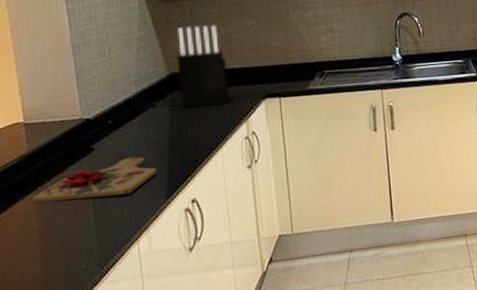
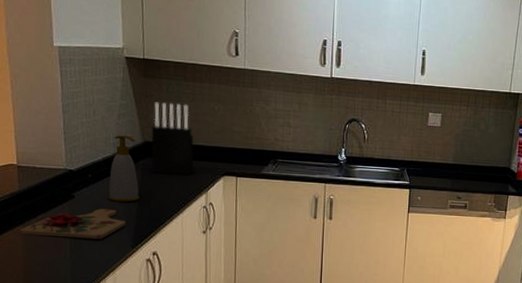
soap bottle: none [133,69,170,148] -> present [108,135,139,202]

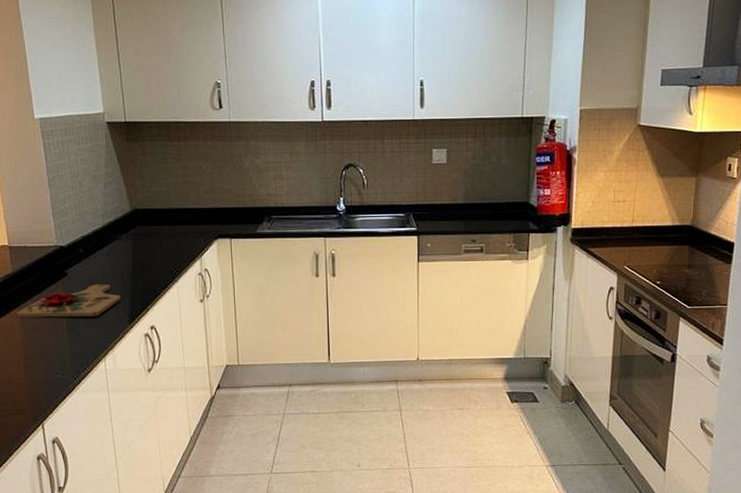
soap bottle: present [108,135,139,202] -> none [100,205,132,276]
knife block: present [150,102,195,175] -> none [138,166,186,242]

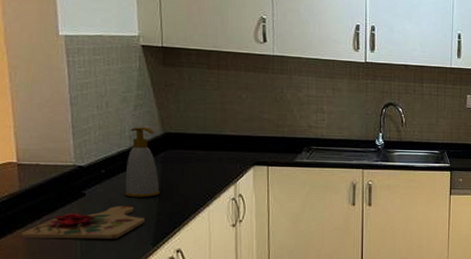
soap bottle: none [100,205,132,276] -> present [125,127,160,198]

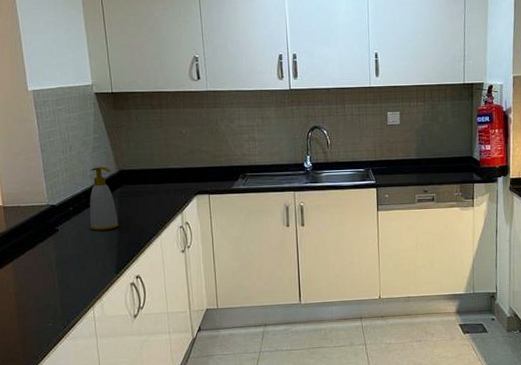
cutting board: present [20,206,145,239] -> none [9,238,108,272]

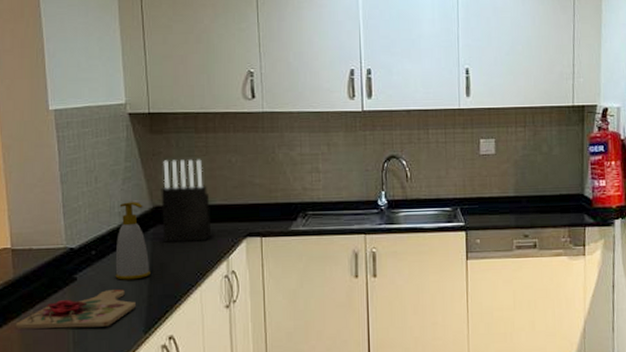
cutting board: none [9,238,108,272] -> present [15,289,136,329]
knife block: none [124,131,168,200] -> present [161,159,212,243]

